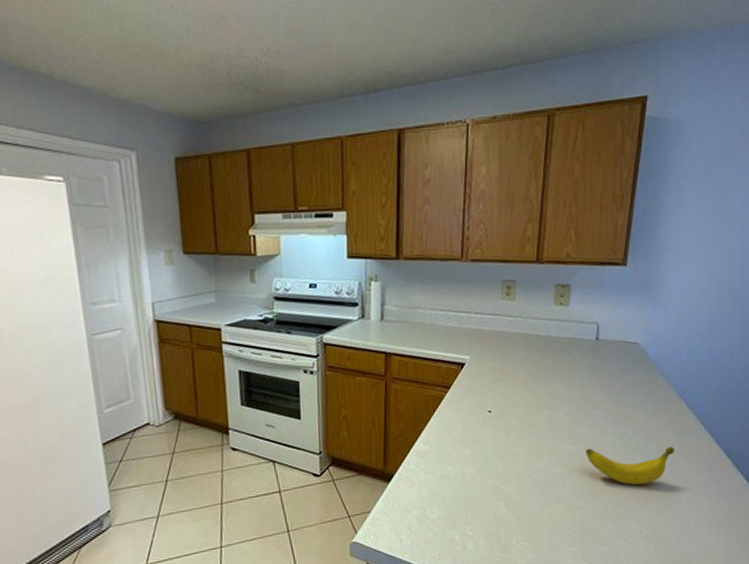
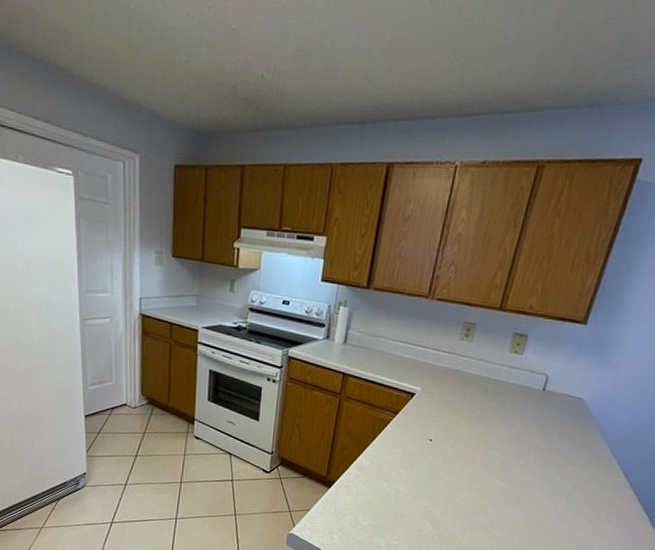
banana: present [586,447,674,485] -> none [513,487,597,527]

